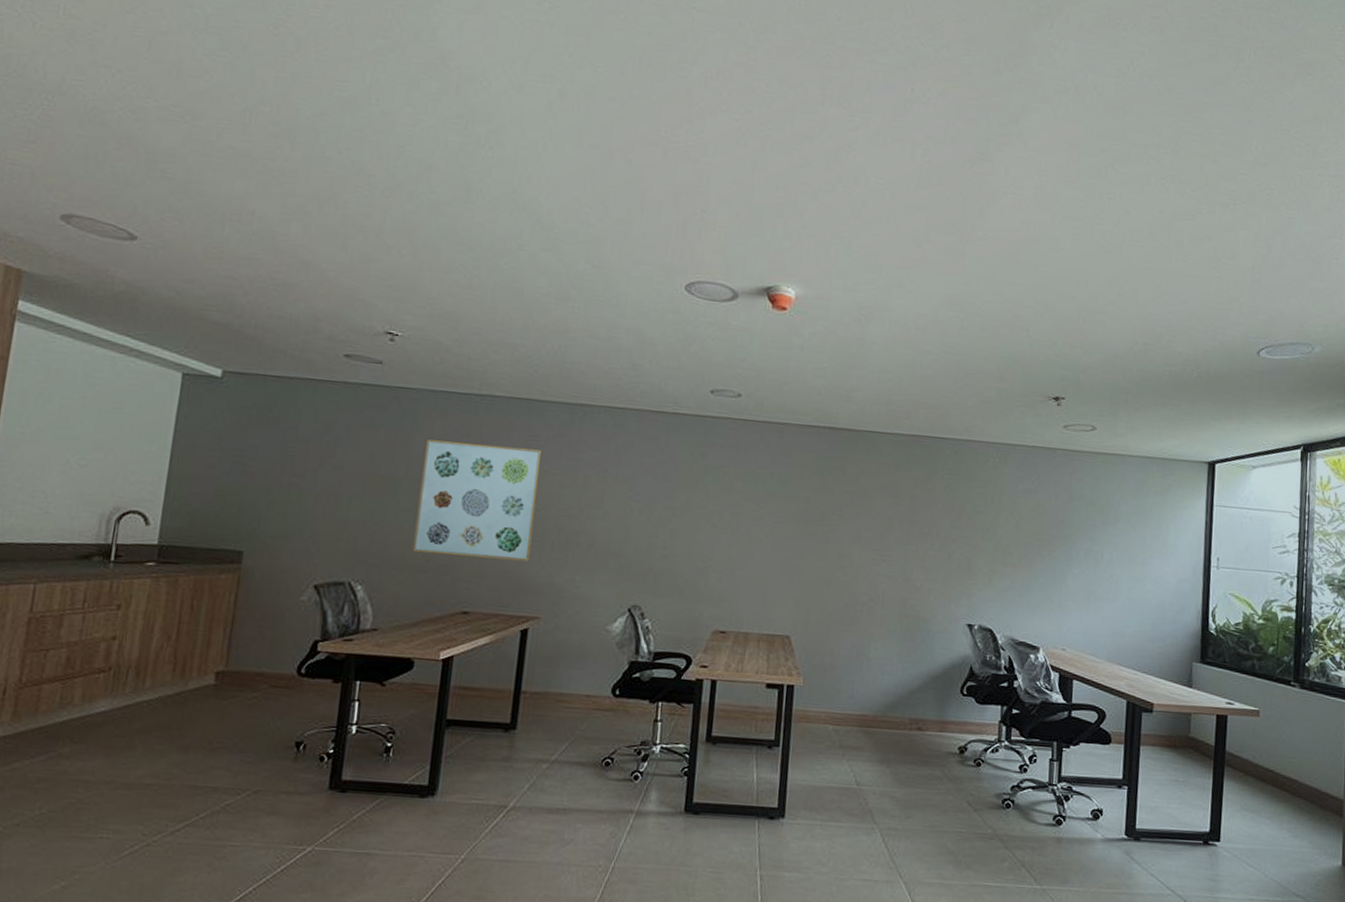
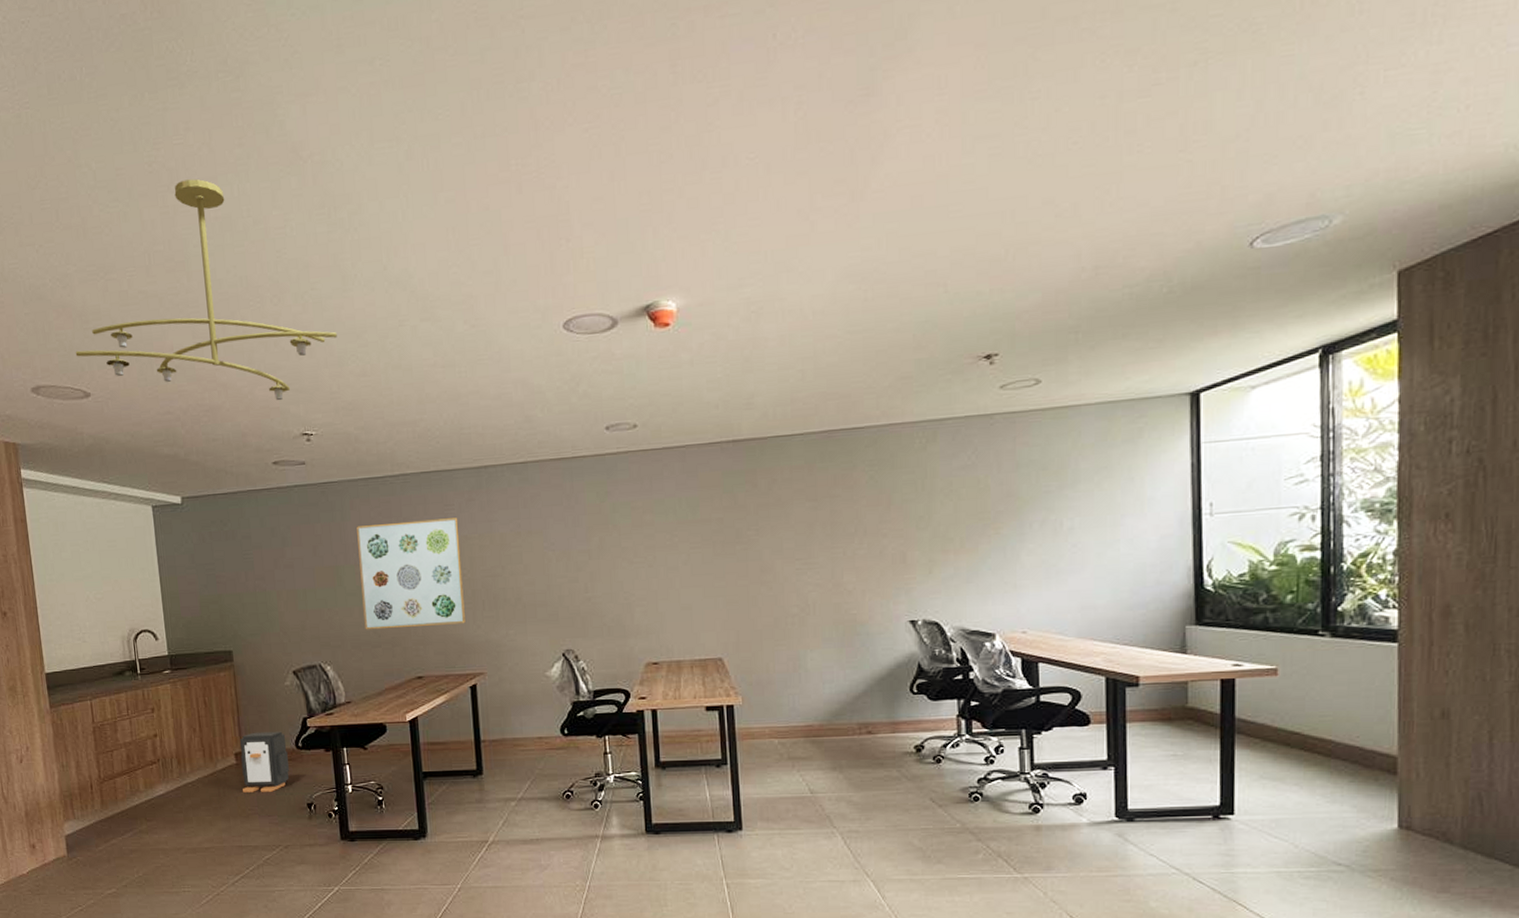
ceiling light fixture: none [130,52,449,294] -> present [75,179,337,401]
trash can: none [215,649,287,723] -> present [240,731,290,792]

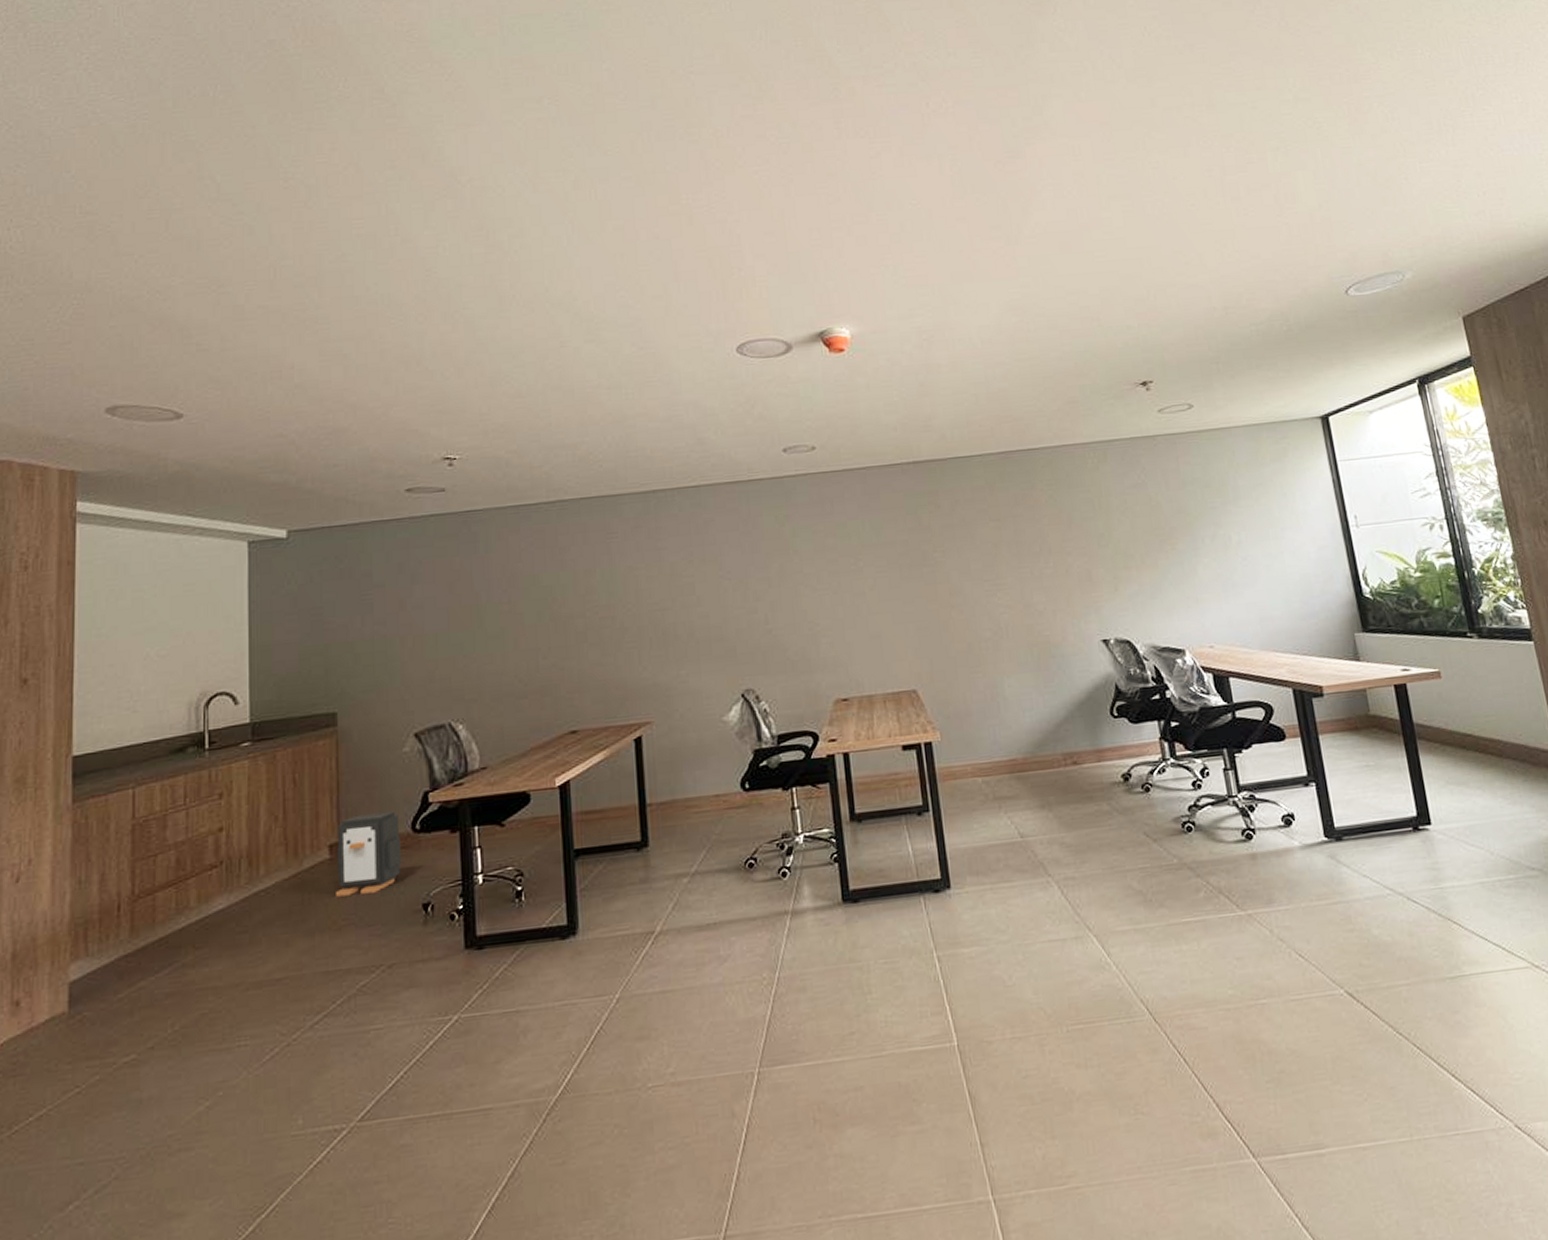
ceiling light fixture: present [75,179,337,401] -> none [169,196,490,423]
wall art: present [356,518,465,630] -> none [503,546,629,679]

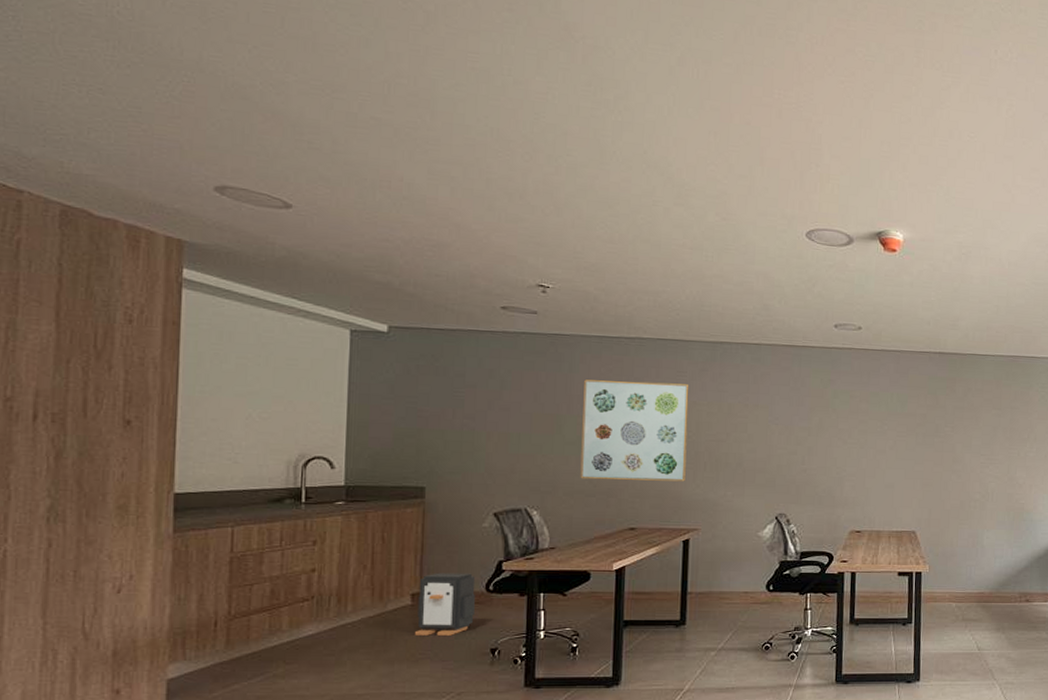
wall art: none [503,546,629,679] -> present [580,379,689,482]

